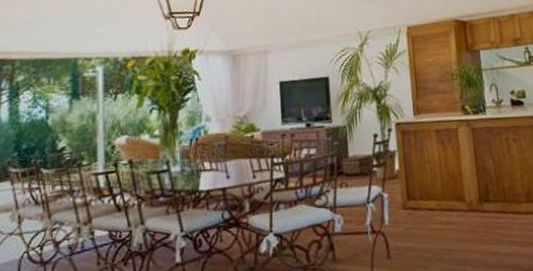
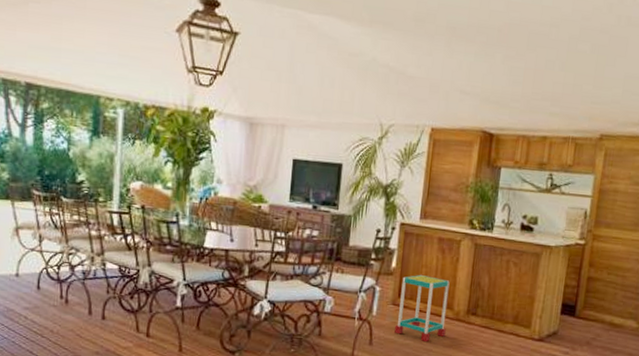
side table: none [408,171,463,242] -> present [395,274,450,342]

